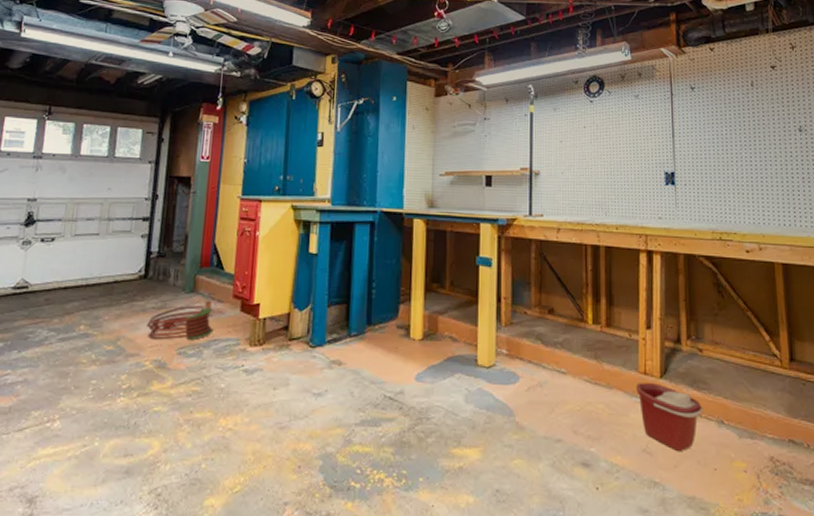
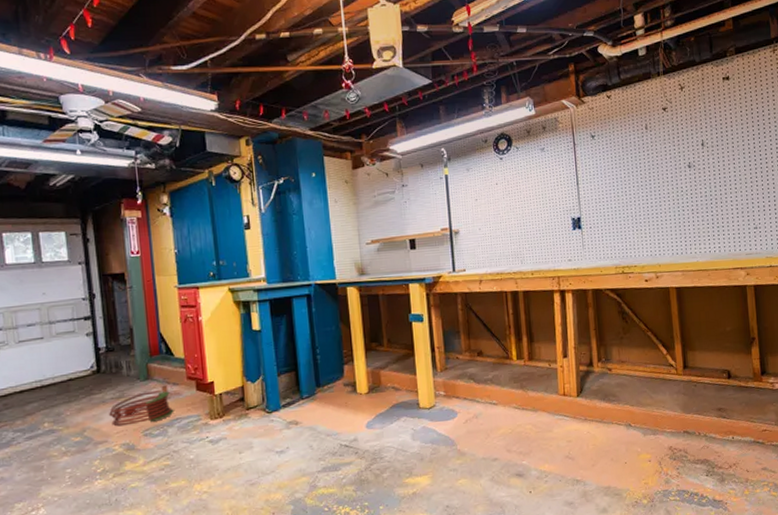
bucket: present [636,383,703,452] -> none [557,402,614,454]

